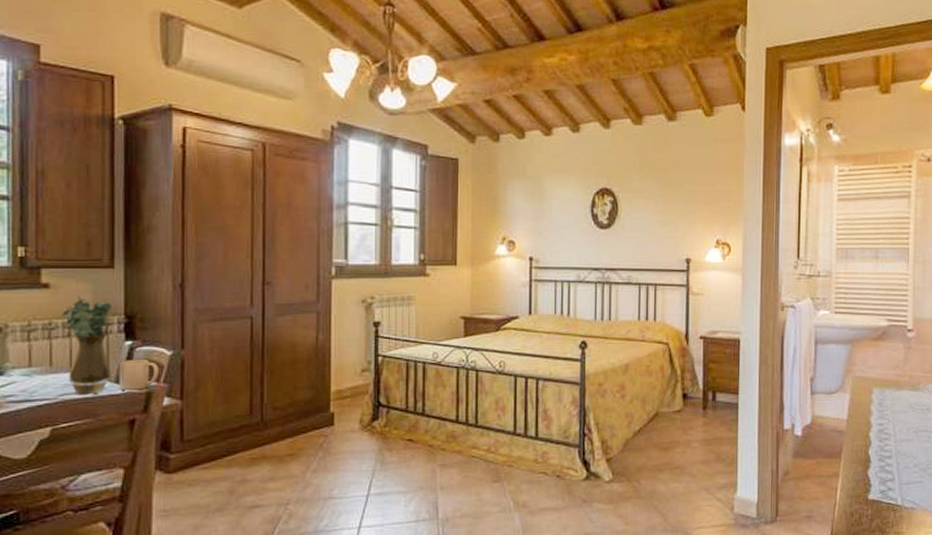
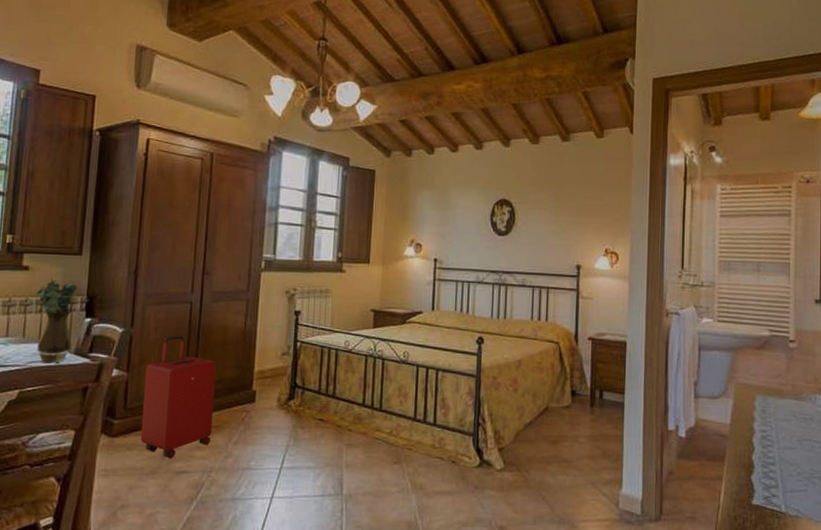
mug: present [118,359,158,391] -> none [77,334,111,362]
suitcase: none [202,355,286,492] -> present [140,335,216,458]

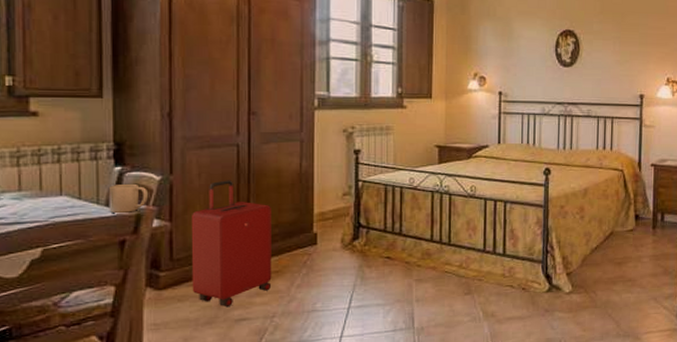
vase: present [36,278,77,364] -> none [51,124,101,217]
mug: none [77,334,111,362] -> present [108,183,148,214]

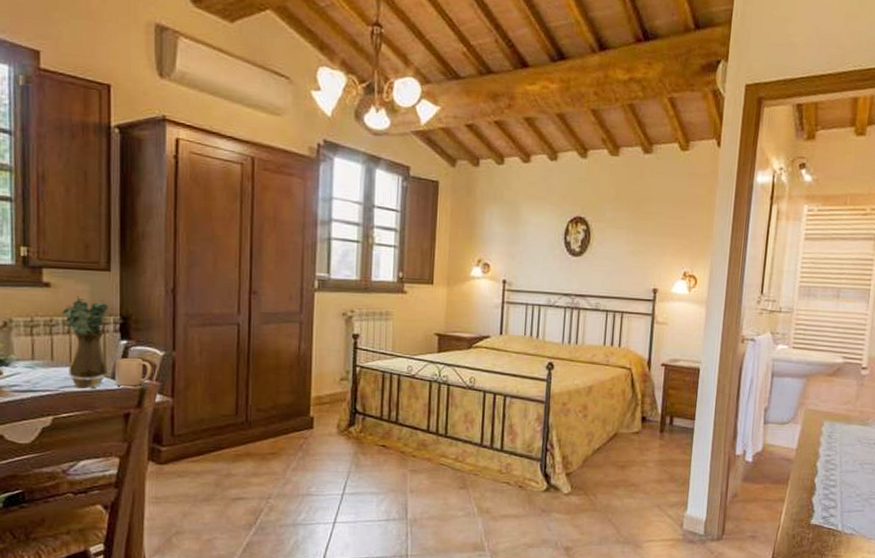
vase: none [51,124,101,217] -> present [62,296,108,389]
suitcase: present [191,180,272,307] -> none [191,359,269,485]

